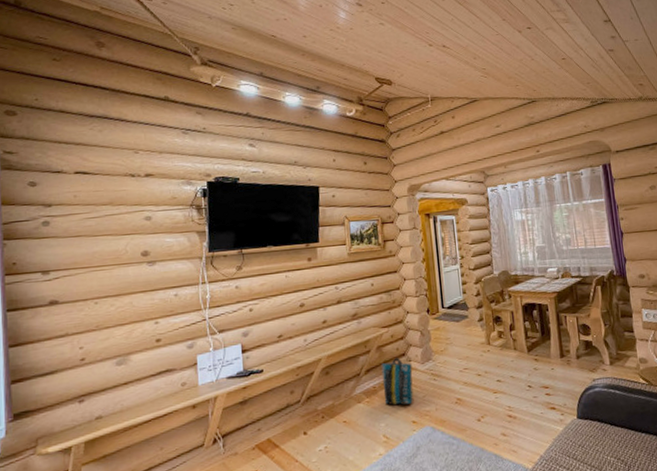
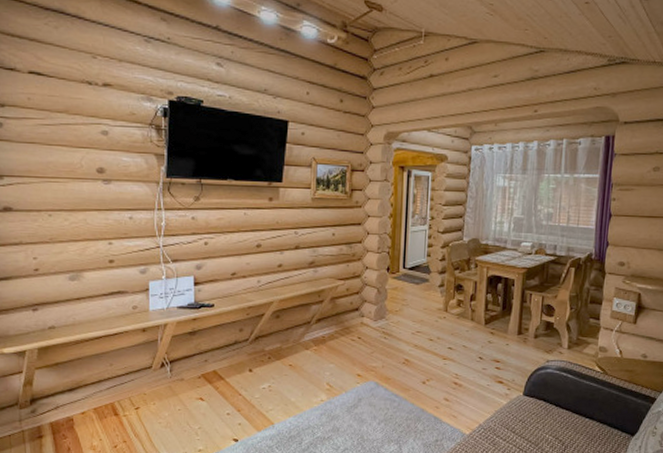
tote bag: present [381,357,414,405] -> none [332,310,364,358]

